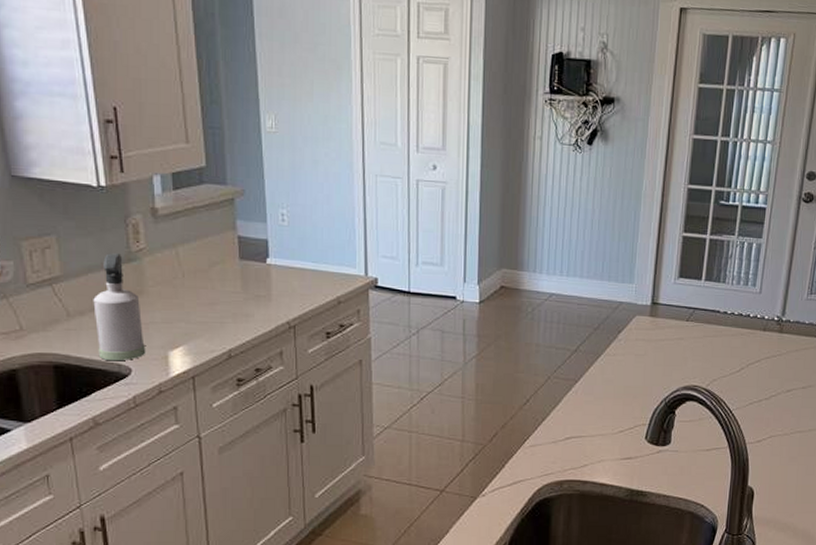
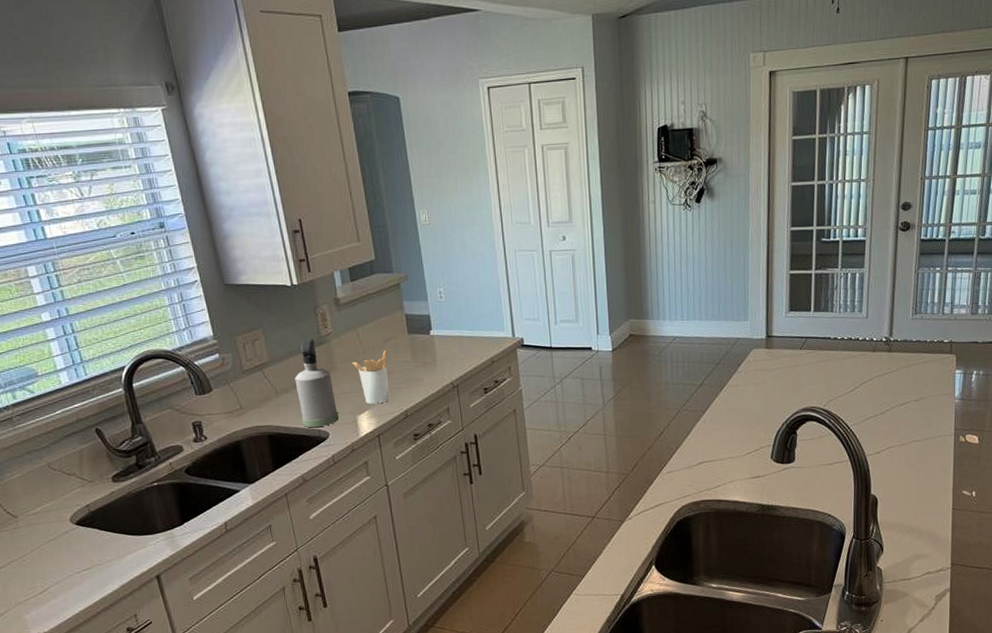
utensil holder: none [167,275,211,340] -> present [352,350,390,405]

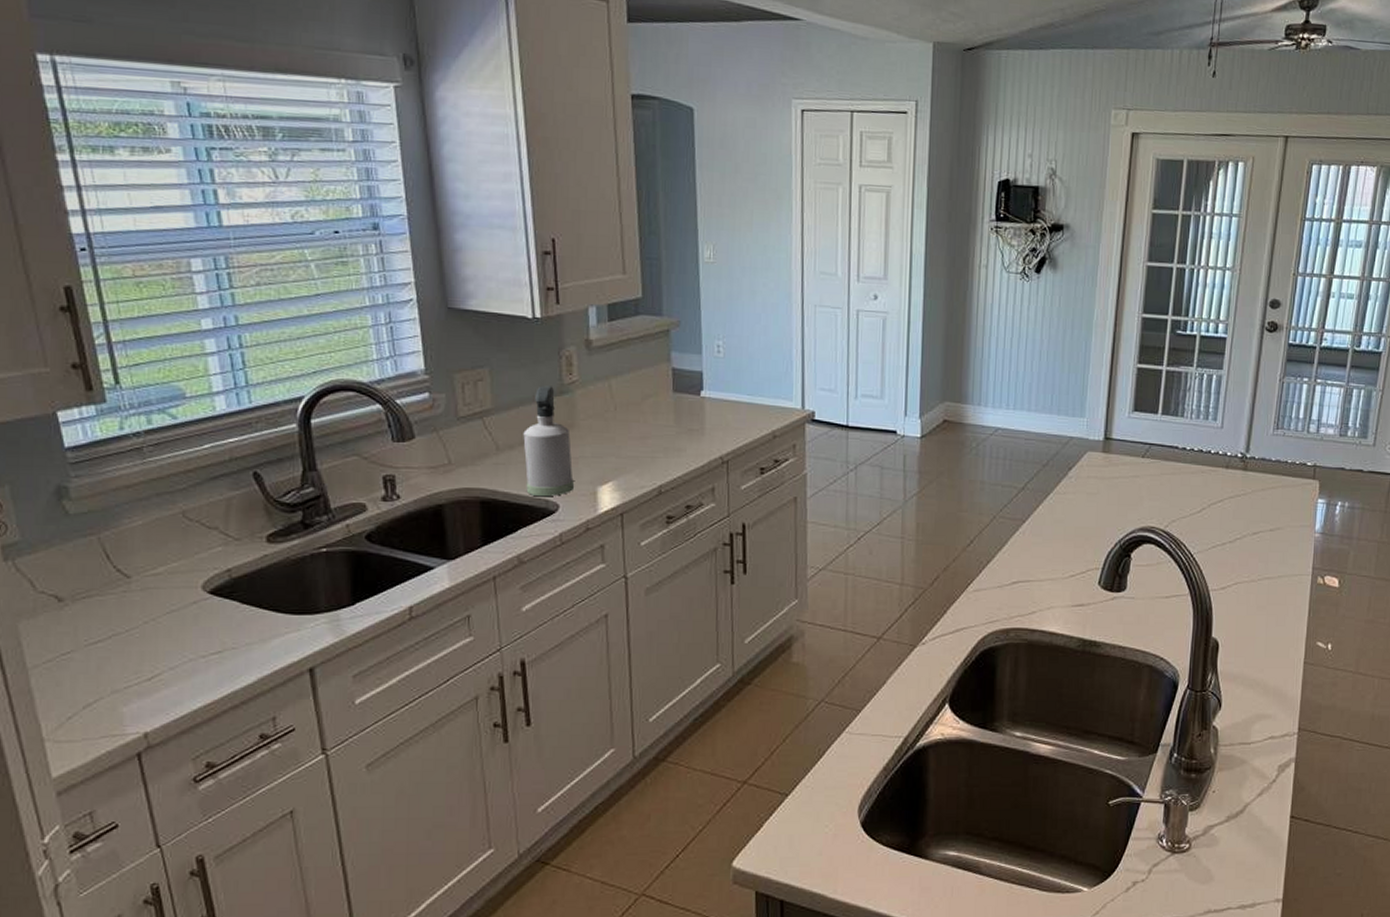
utensil holder: present [352,350,390,405] -> none [598,409,644,475]

